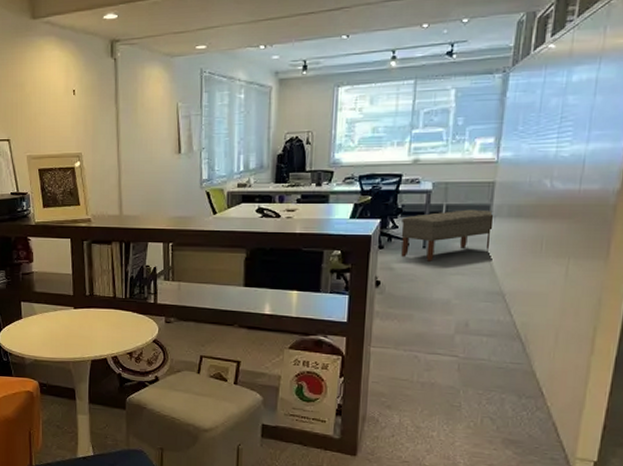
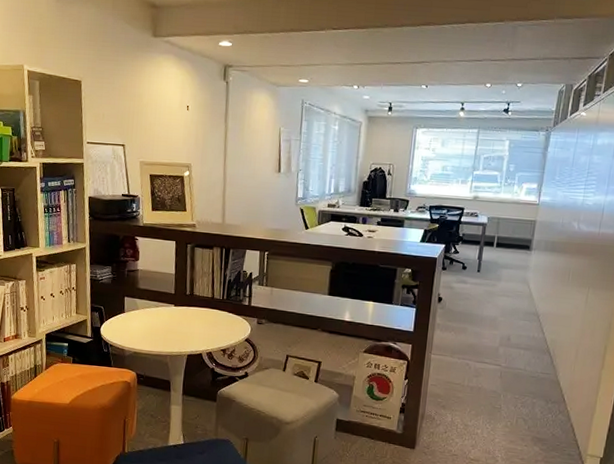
bench: present [401,209,493,261] -> none [460,241,533,284]

